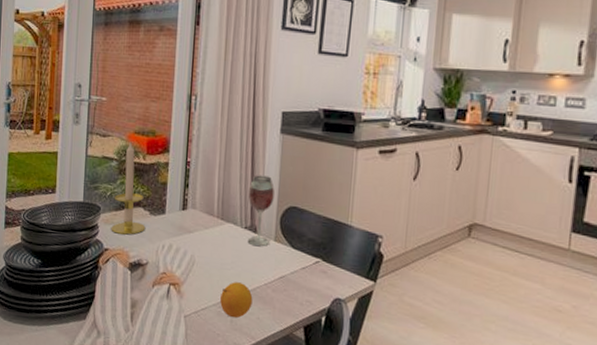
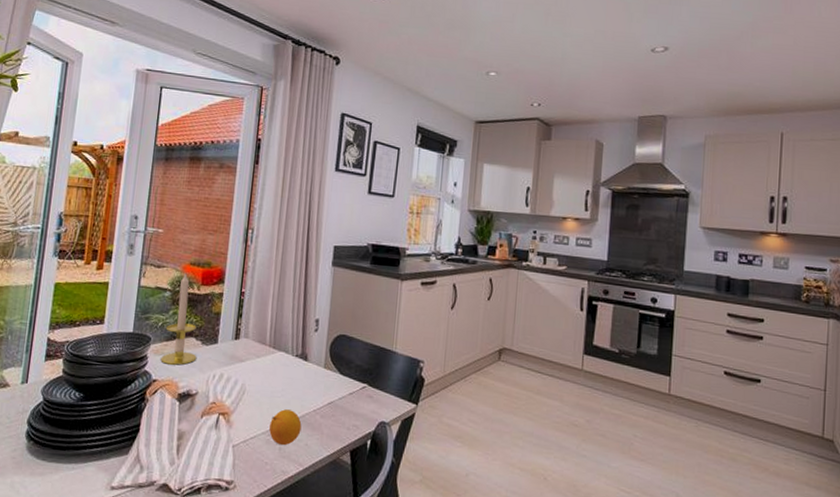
wineglass: present [247,175,275,247] -> none [298,305,325,374]

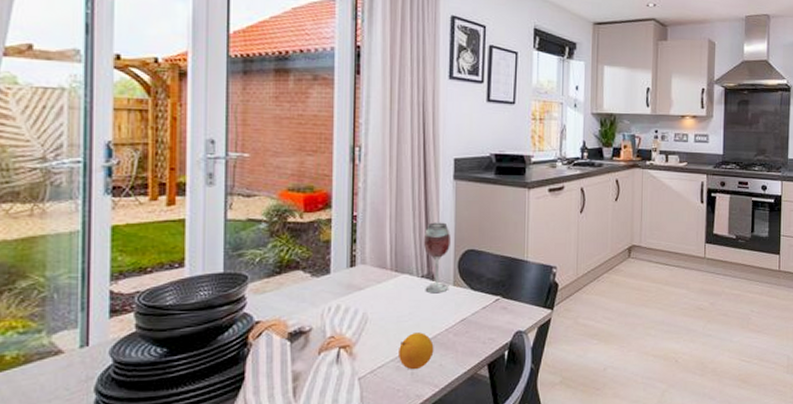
candle: present [160,273,197,365] -> none [262,201,307,303]
wineglass: none [298,305,325,374] -> present [423,222,450,294]

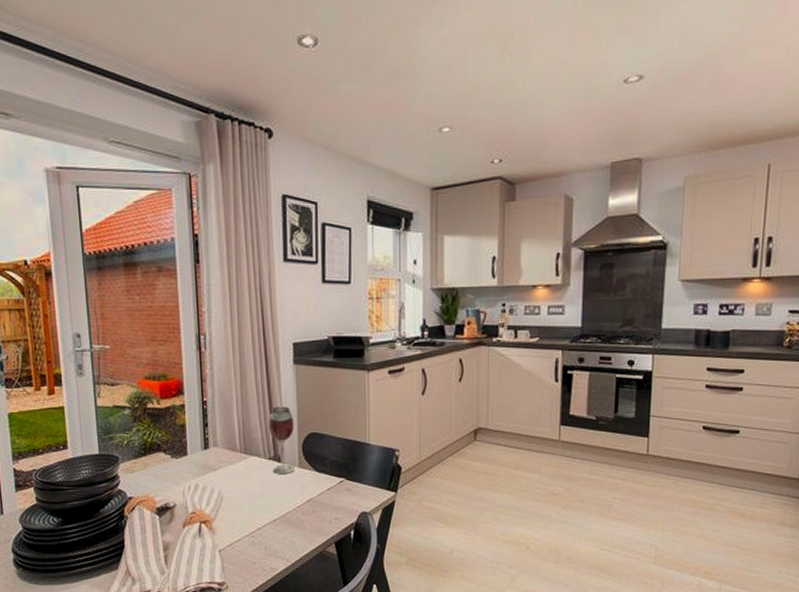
fruit: present [399,332,434,370] -> none [252,511,284,545]

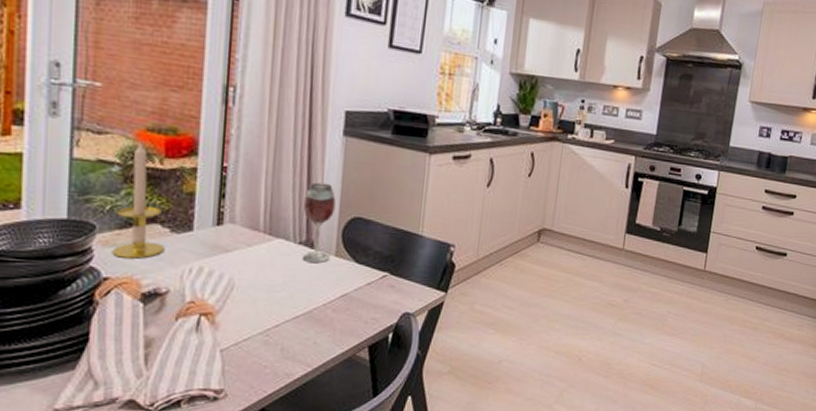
candle: none [131,389,169,481] -> present [112,142,165,259]

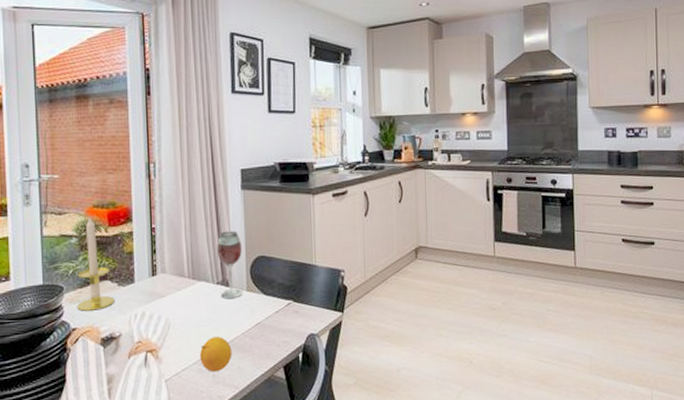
fruit: none [268,305,309,346] -> present [200,337,232,372]

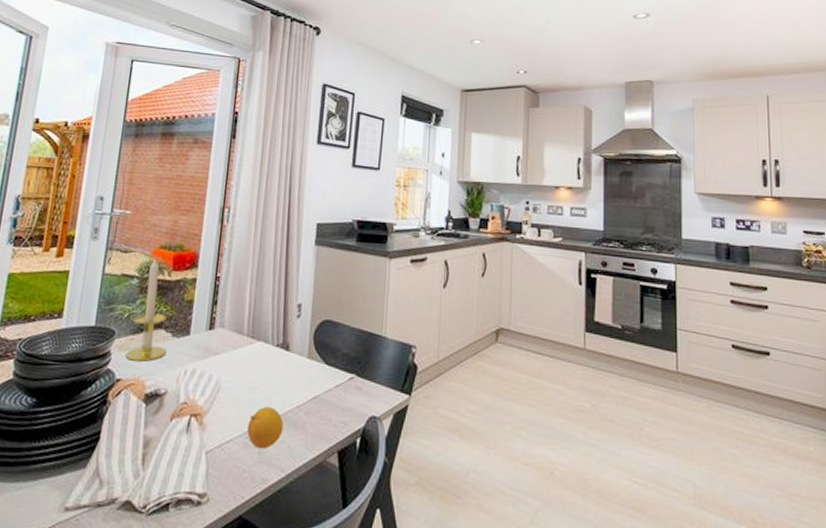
wineglass: present [216,231,242,299] -> none [279,288,308,365]

